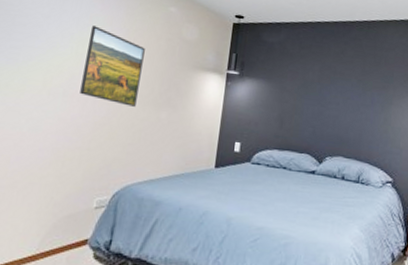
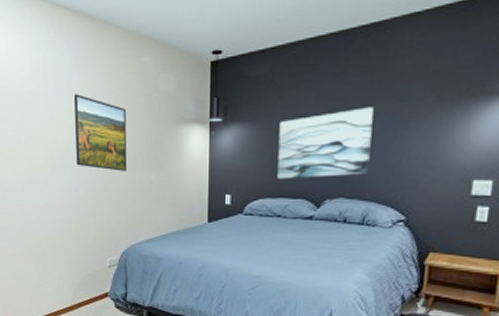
wall art: none [285,82,366,138] -> present [277,107,374,180]

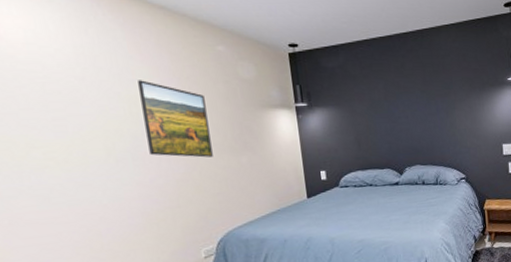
wall art: present [277,107,374,180] -> none [358,93,434,154]

